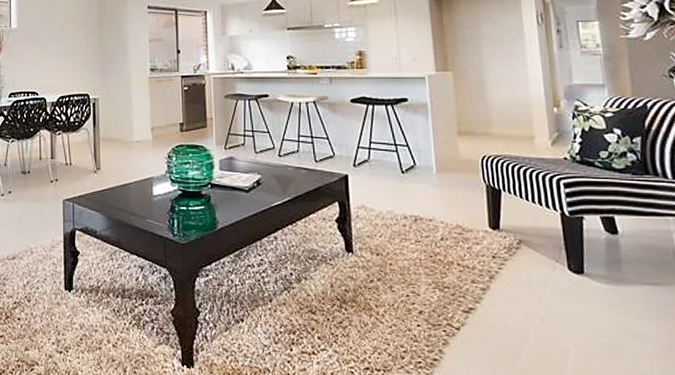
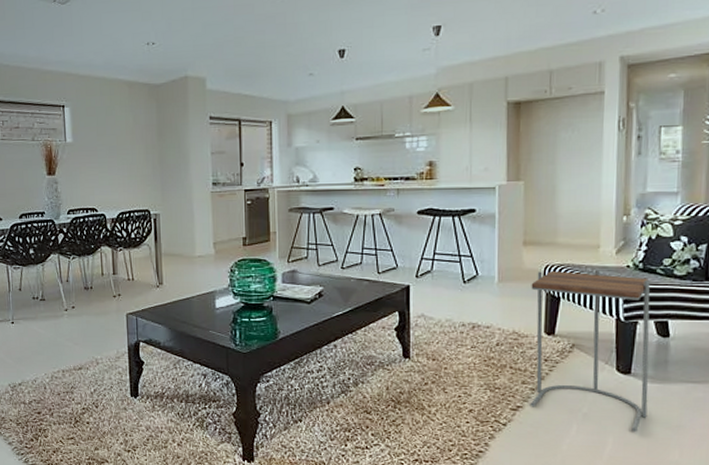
side table: none [470,162,608,340] -> present [530,270,650,432]

